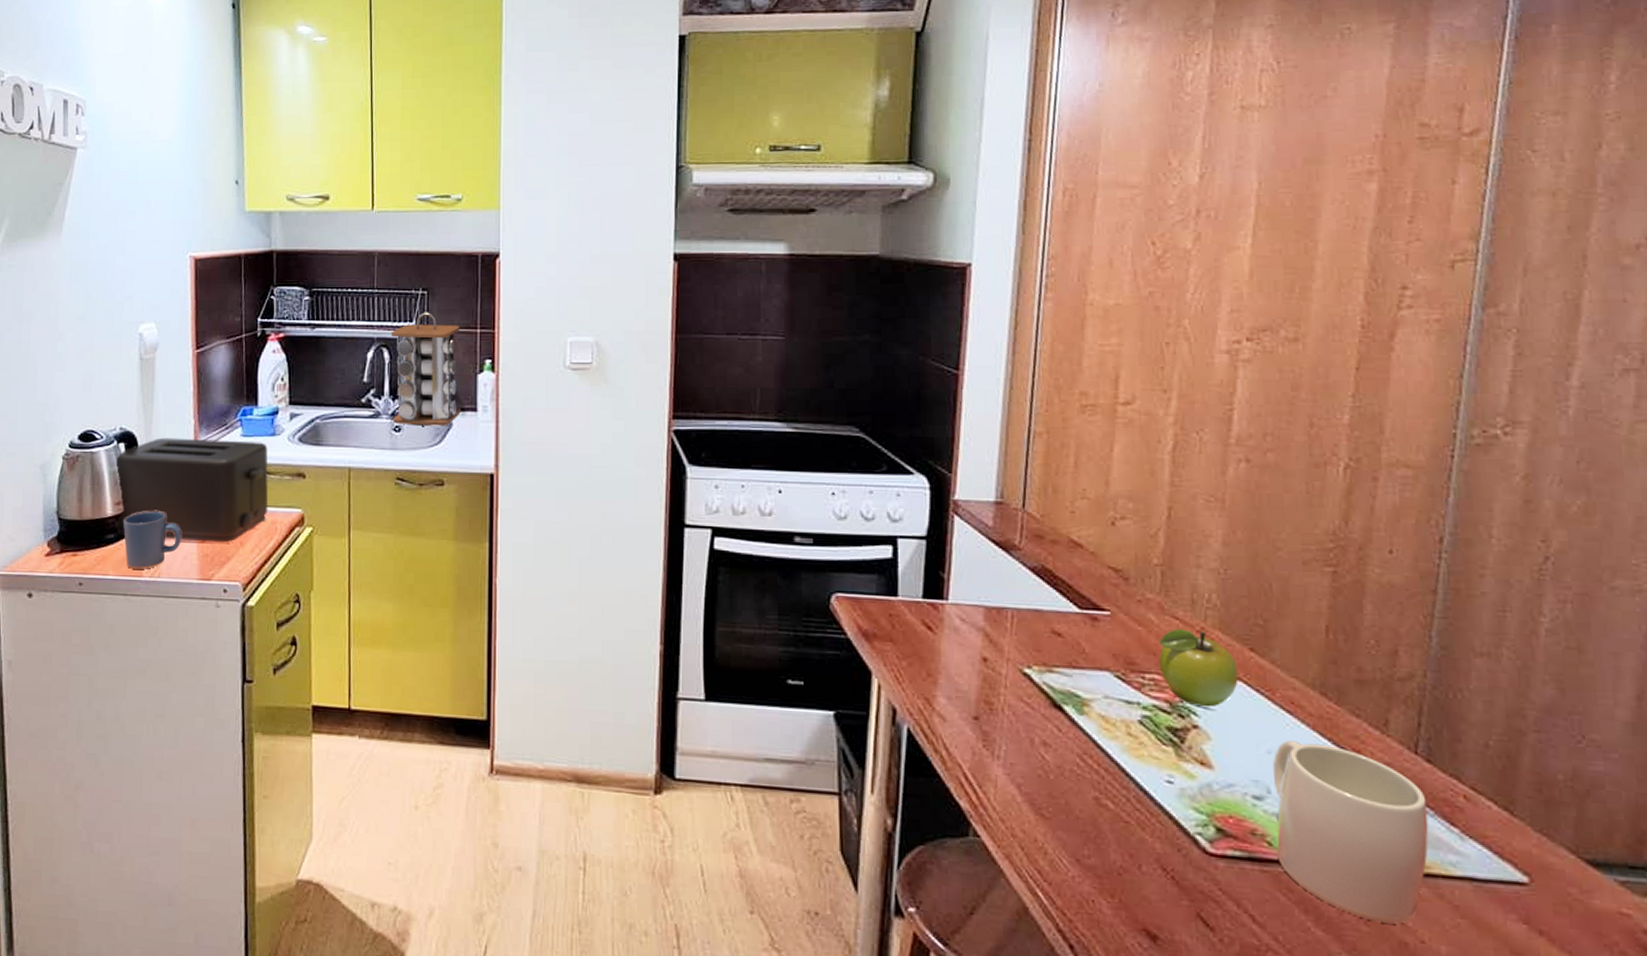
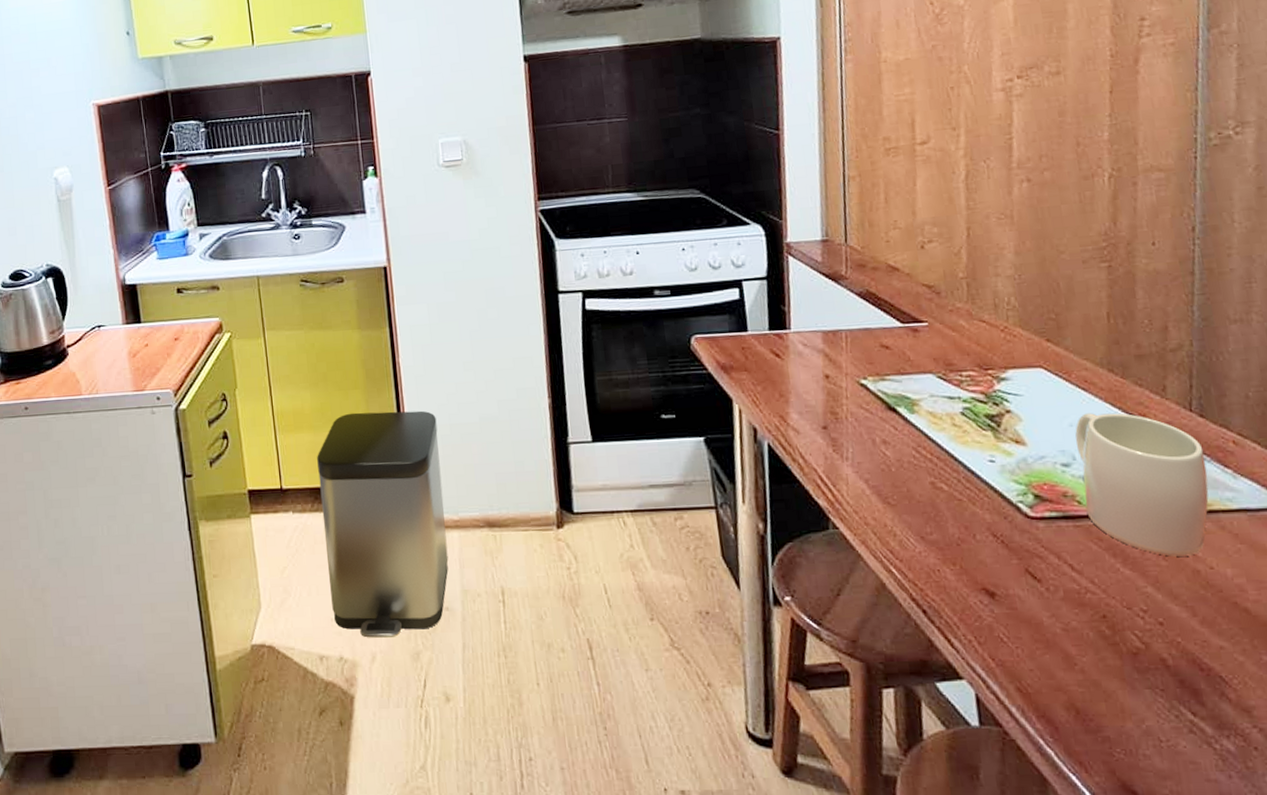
toaster: present [114,437,269,543] -> none [44,262,189,361]
mug: present [123,511,182,569] -> none [58,335,114,389]
spice rack: present [391,312,460,426] -> none [281,130,351,233]
pedal bin: none [391,633,531,894] -> present [317,410,449,639]
fruit: present [1159,628,1238,707] -> none [971,329,1040,394]

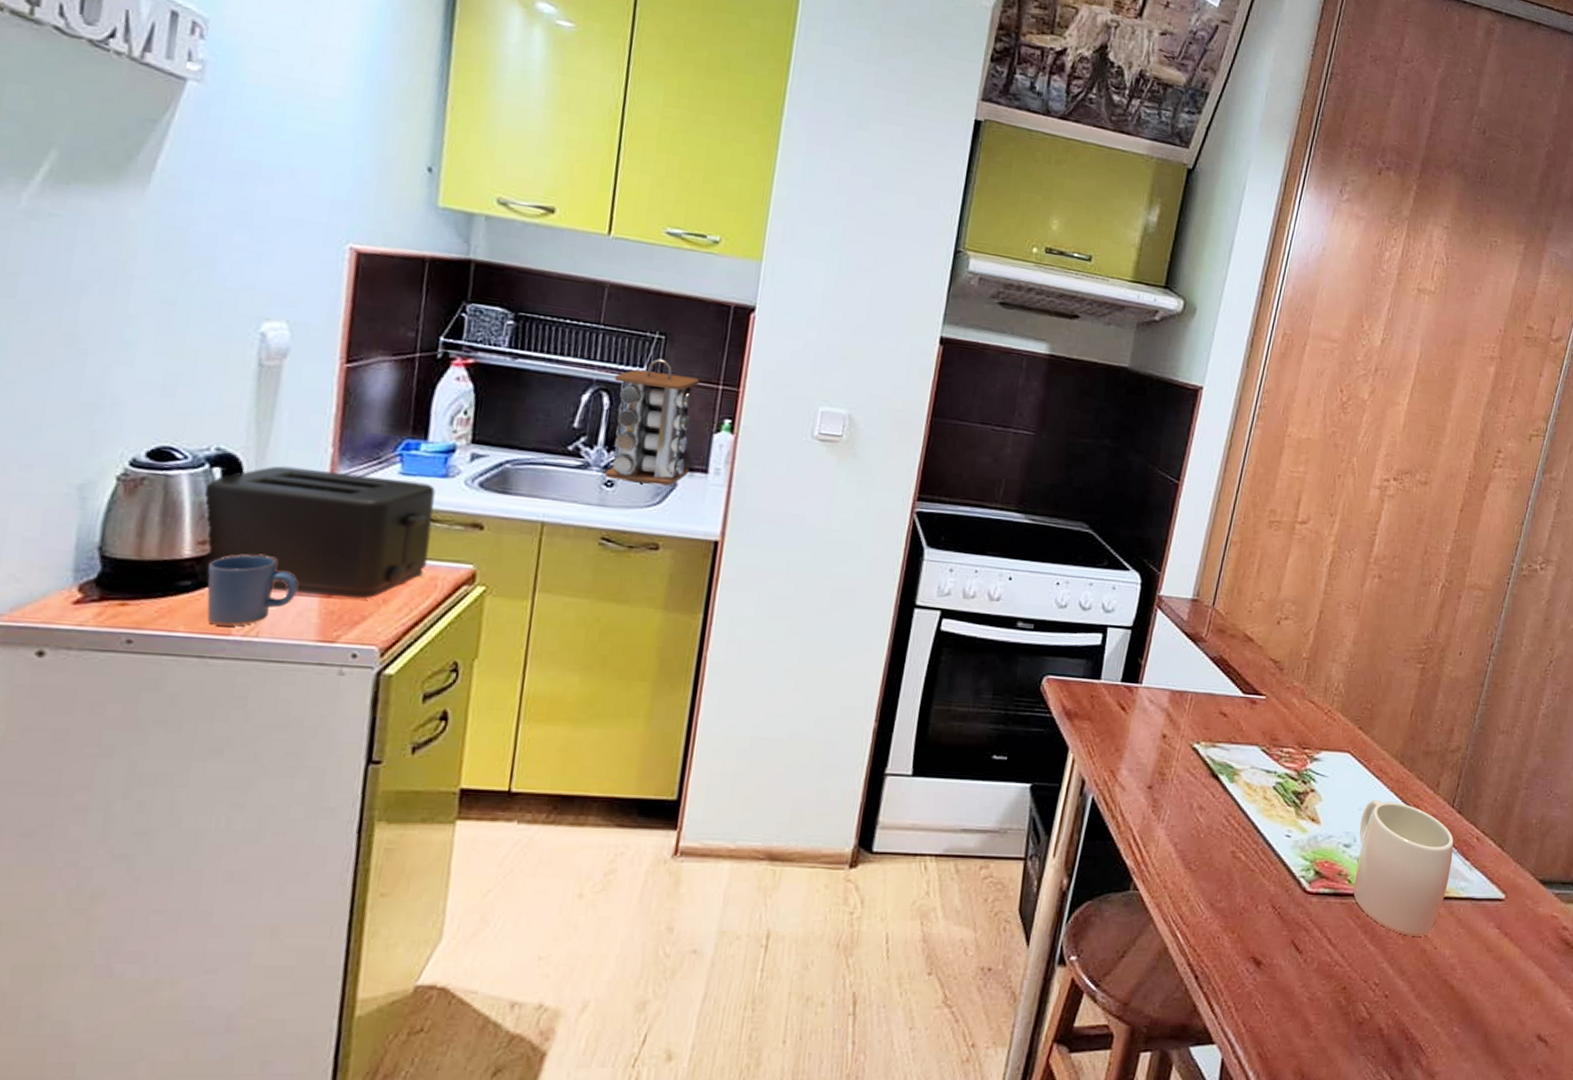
toaster: none [44,262,189,361] -> present [193,466,436,599]
mug: none [58,335,114,389] -> present [206,554,299,627]
spice rack: none [281,130,351,233] -> present [605,358,700,486]
pedal bin: present [317,410,449,639] -> none [543,708,737,984]

